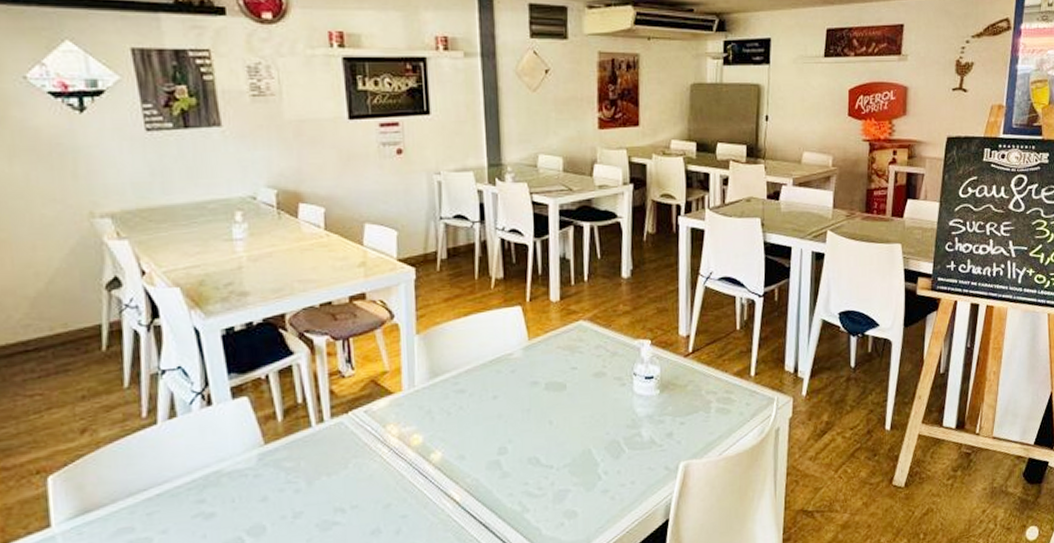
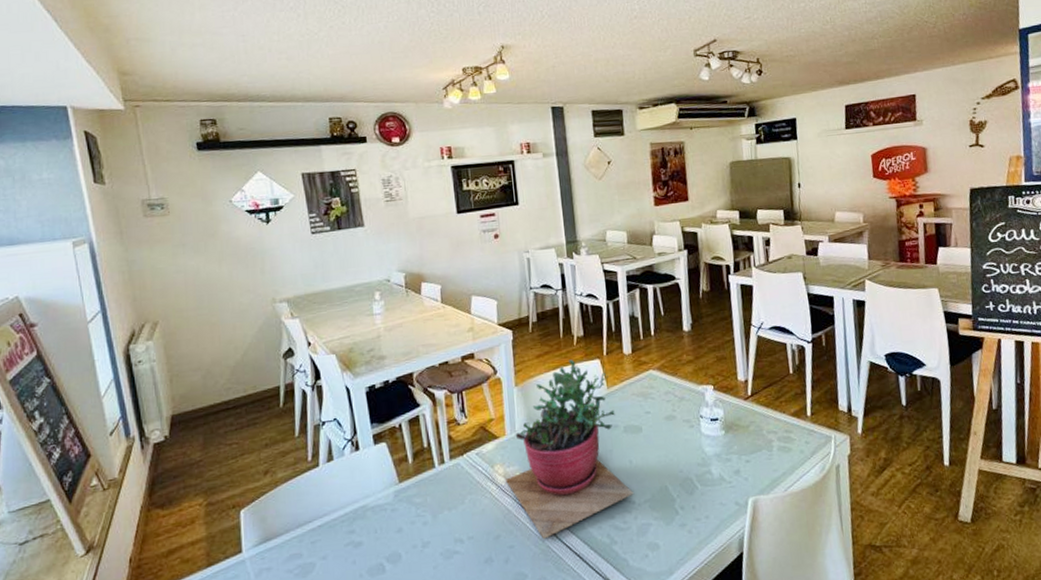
succulent plant: none [400,304,552,508] -> present [506,359,634,539]

